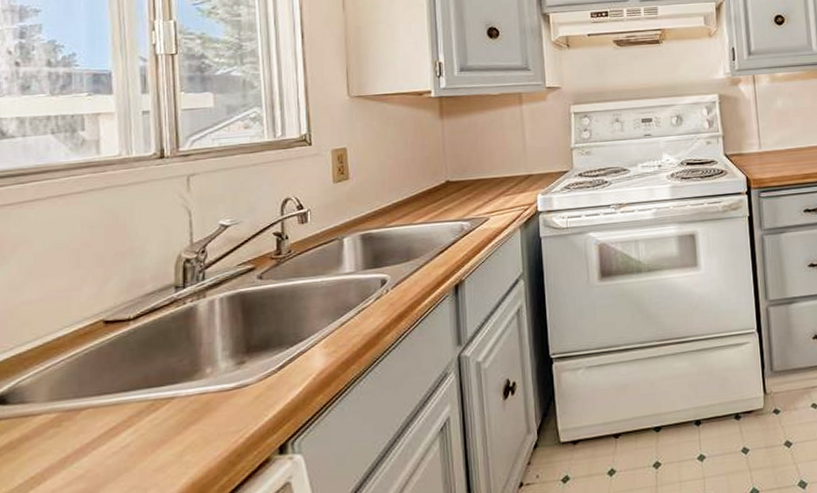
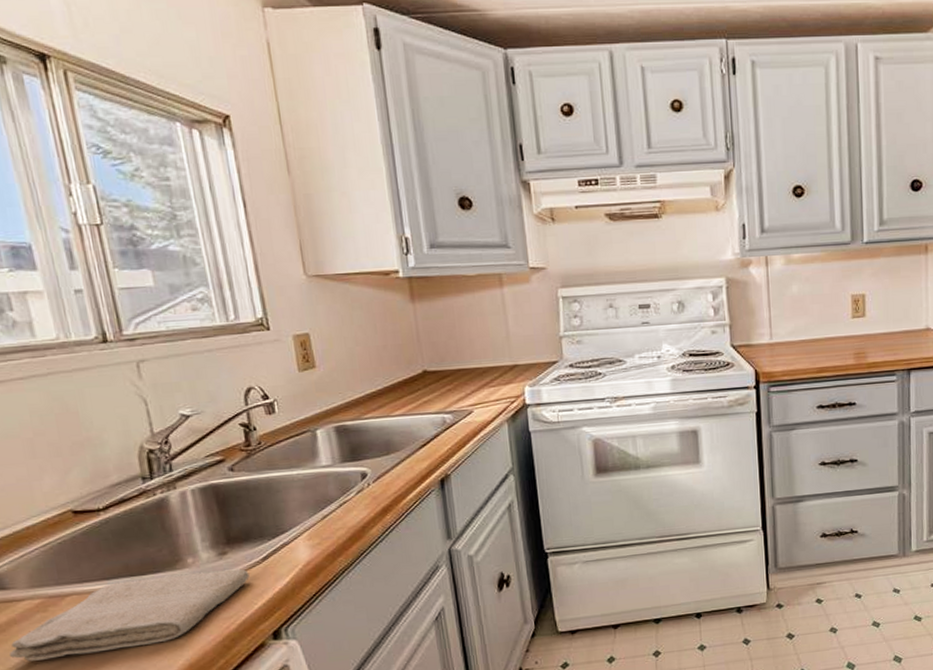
washcloth: none [14,378,264,482] -> present [8,568,250,662]

